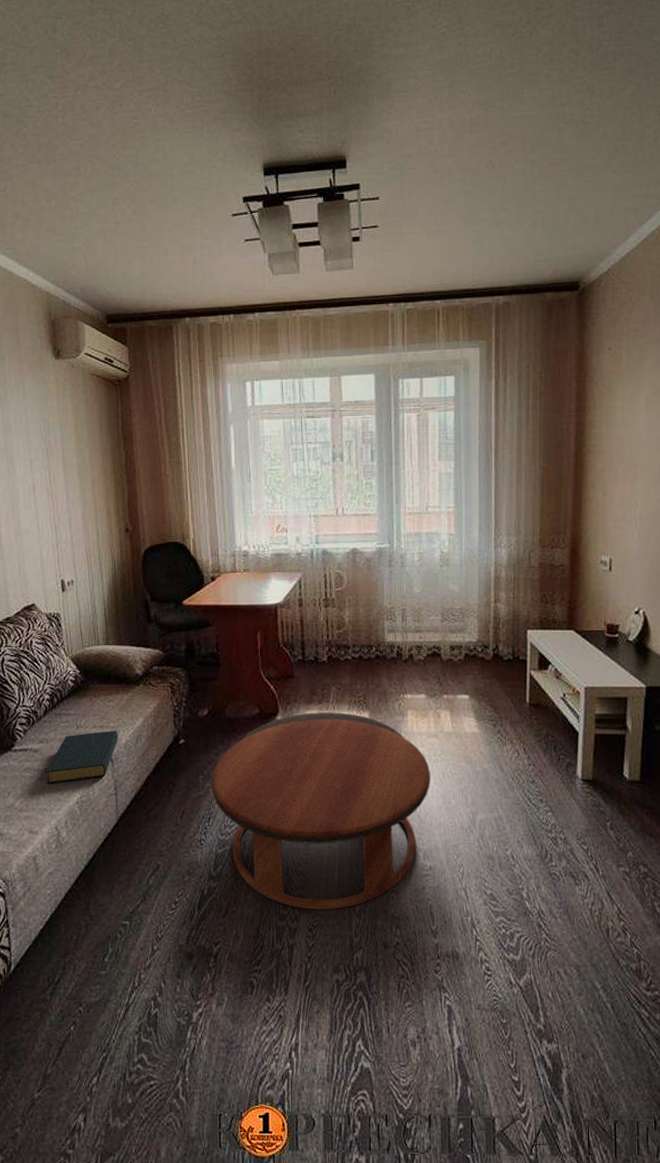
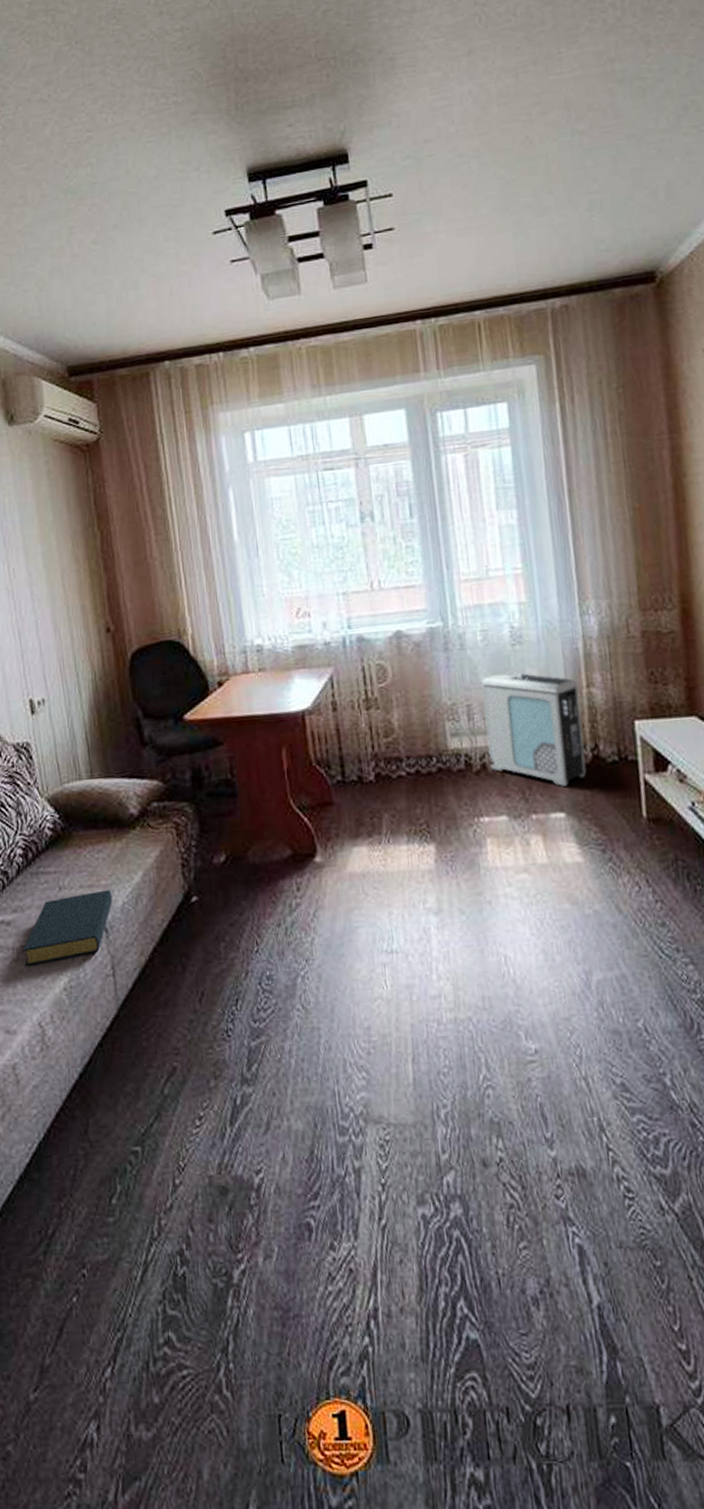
coffee table: present [212,712,431,910] -> none [236,846,526,1118]
air purifier: none [414,586,488,675] -> present [481,671,587,786]

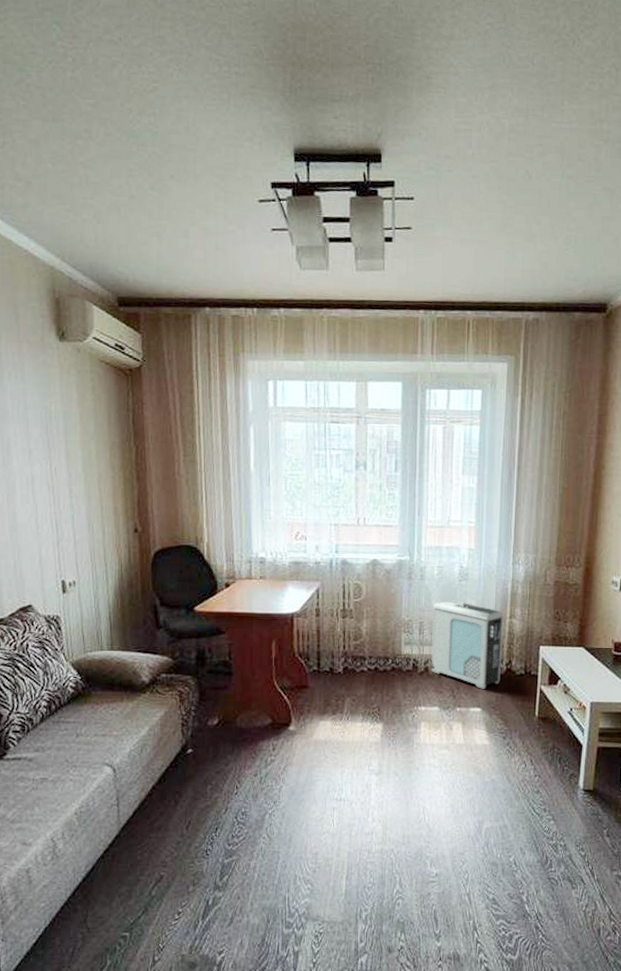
hardback book: present [22,889,113,966] -> none [41,739,122,794]

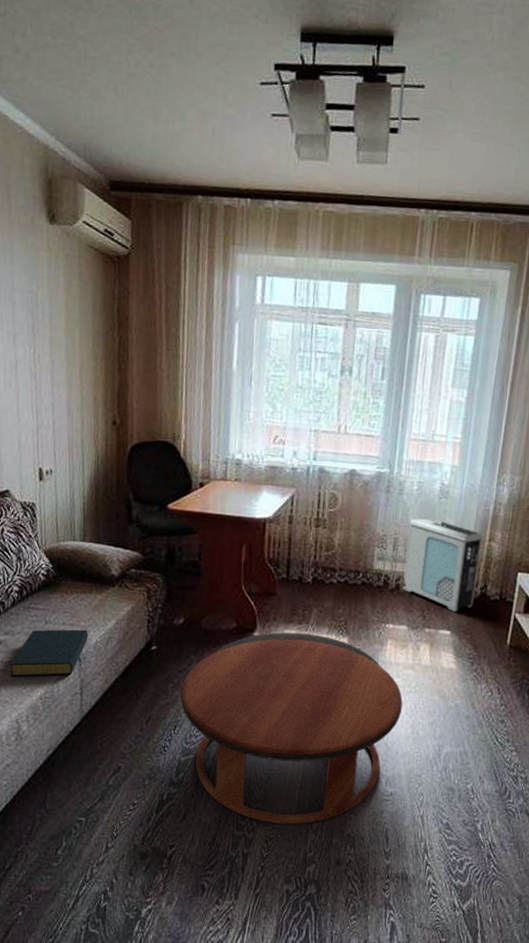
hardback book: none [41,739,122,794] -> present [9,629,88,677]
coffee table: none [220,723,441,917] -> present [180,632,403,825]

